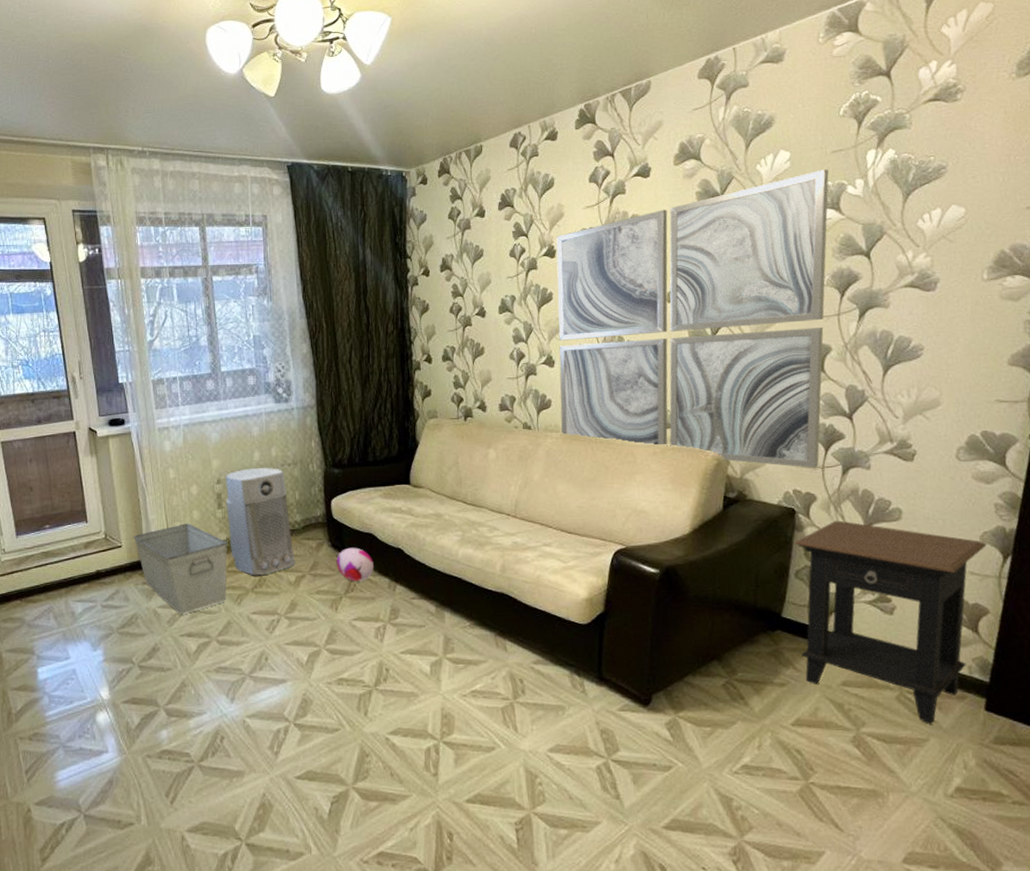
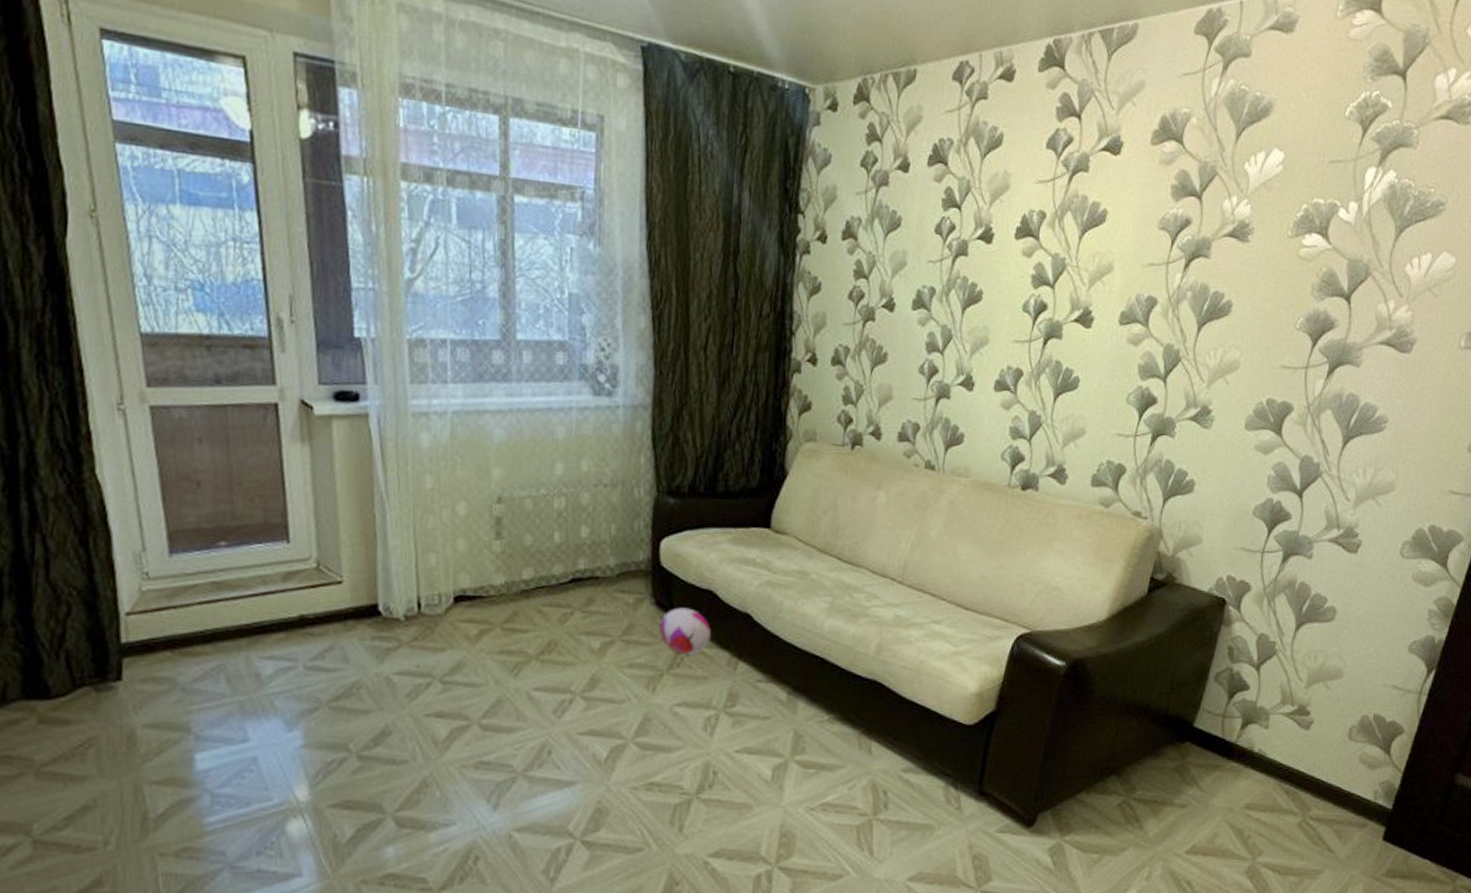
storage bin: present [134,523,227,614] -> none [363,556,505,685]
air purifier: present [225,468,295,576] -> none [508,485,602,638]
wall art: present [556,169,829,468] -> none [970,182,1322,552]
side table: present [794,520,987,724] -> none [1207,616,1414,854]

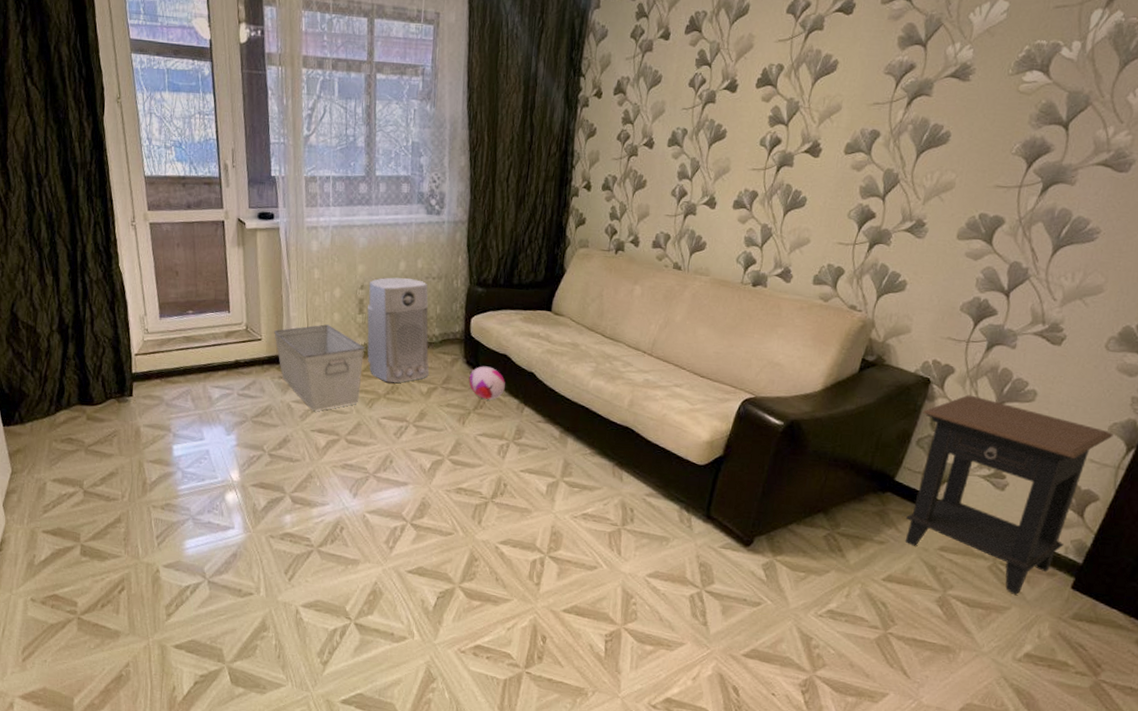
storage bin: none [363,556,505,685] -> present [274,324,365,411]
air purifier: none [508,485,602,638] -> present [367,277,429,383]
side table: none [1207,616,1414,854] -> present [905,394,1114,595]

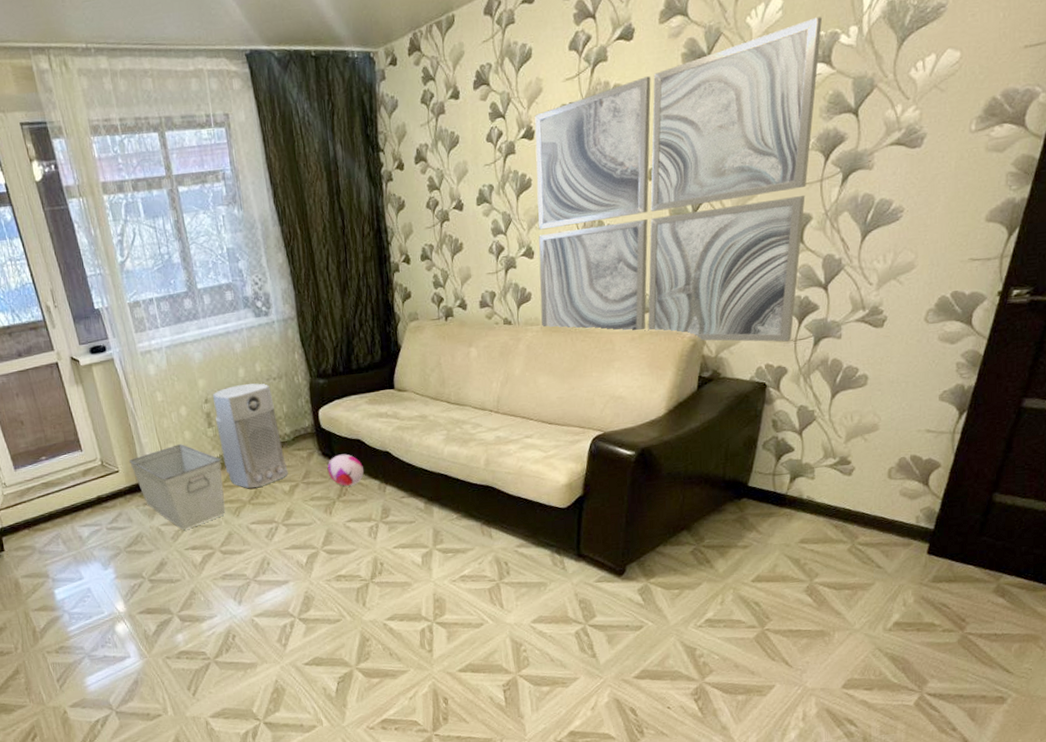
wall art: none [710,26,1046,341] -> present [535,17,822,342]
side table: present [905,394,1114,595] -> none [764,390,945,570]

